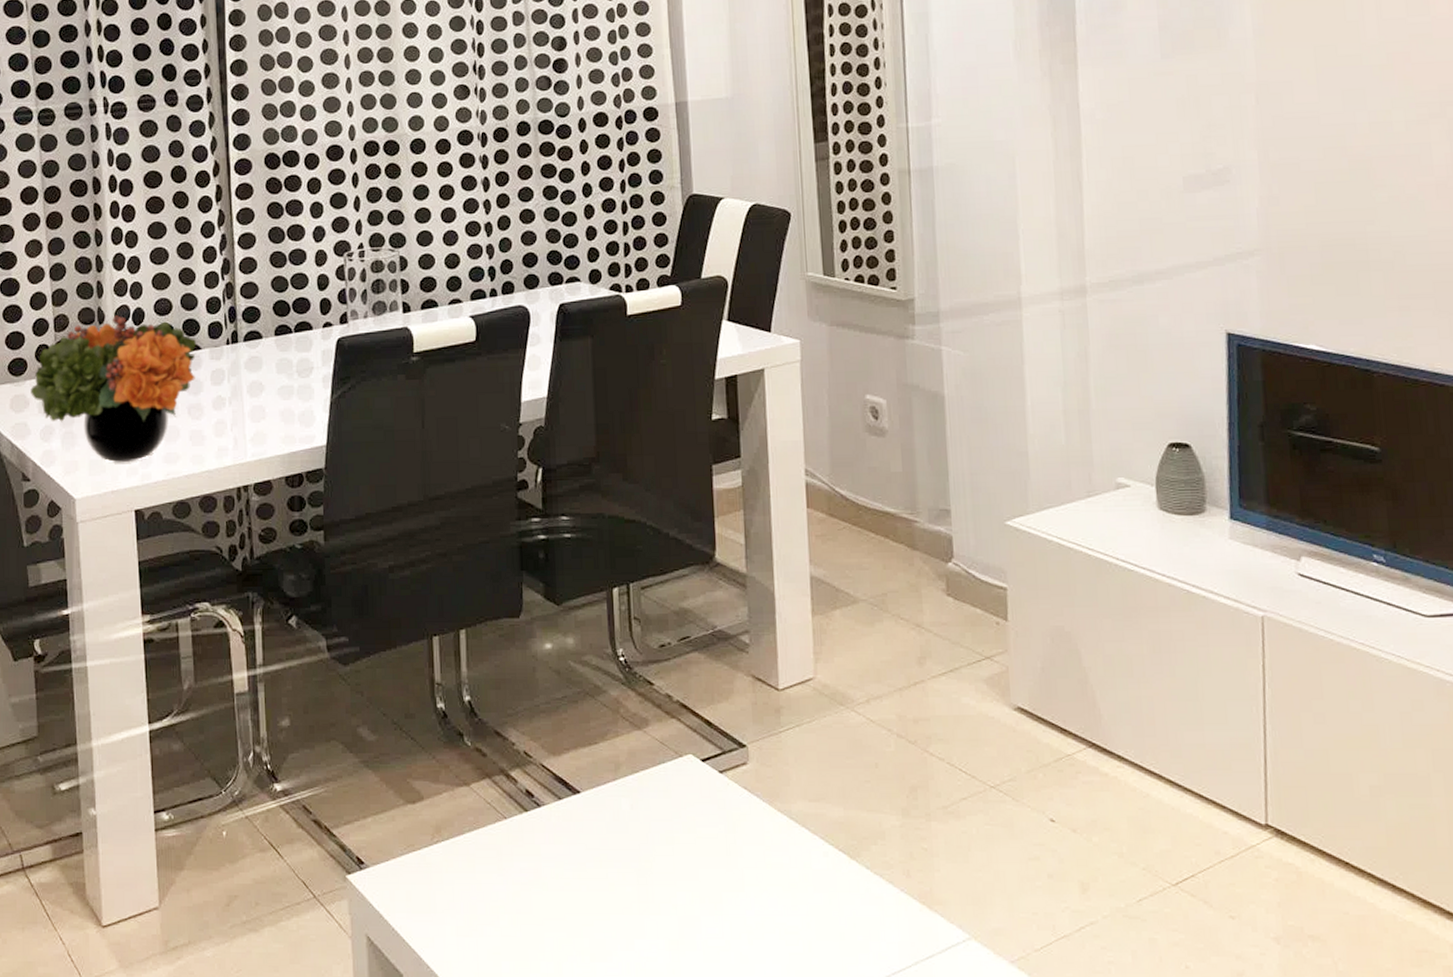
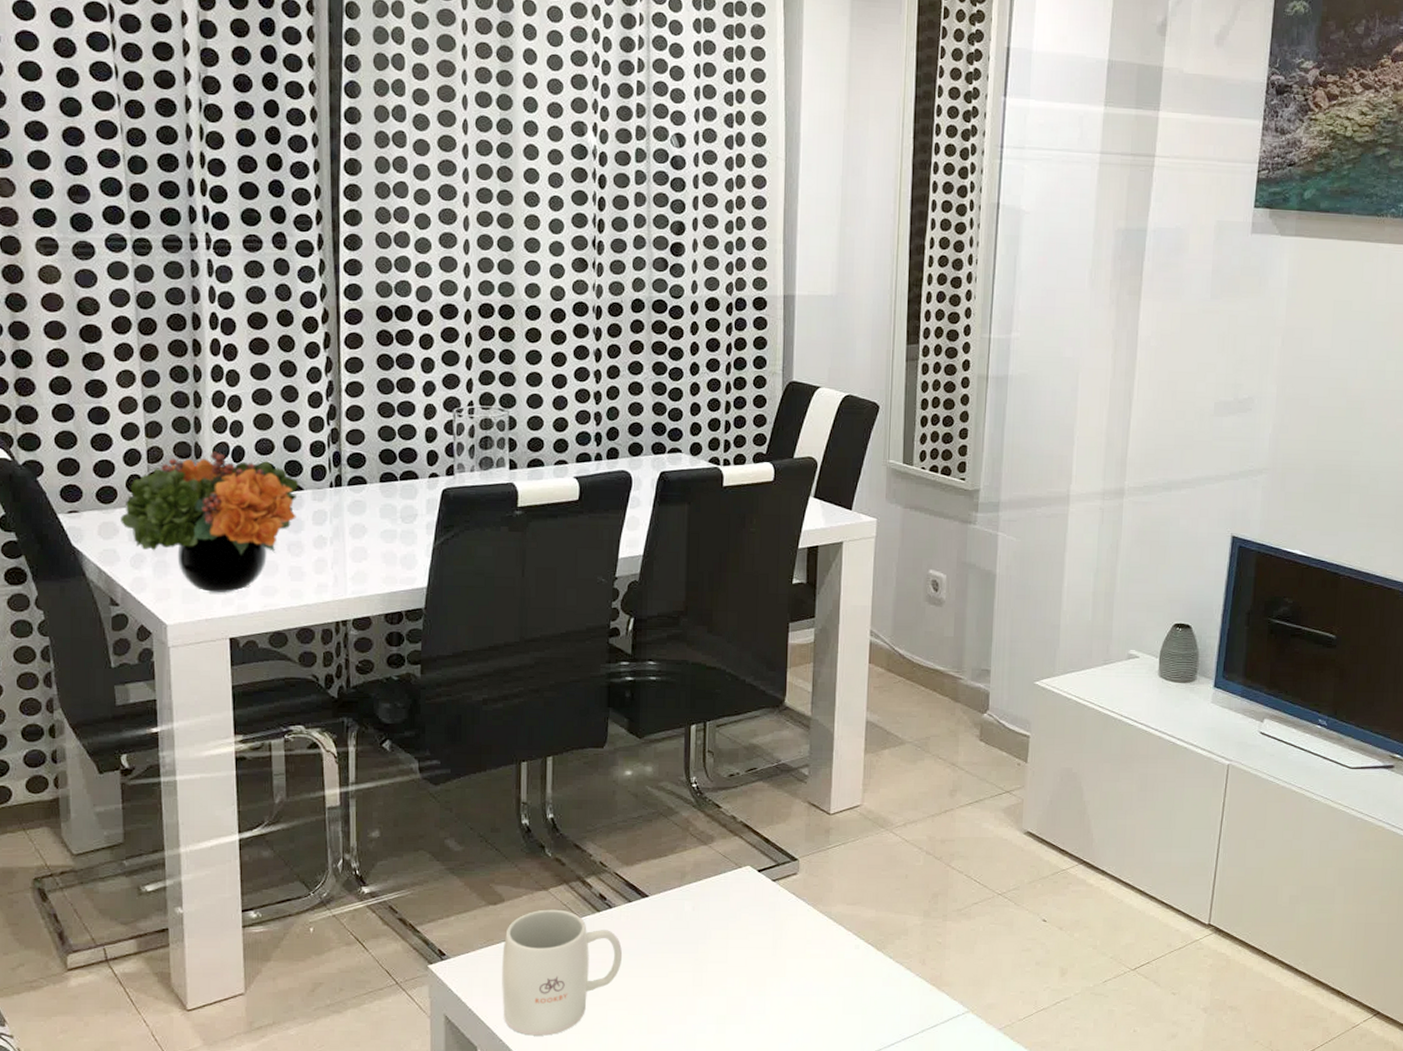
mug: none [424,809,557,962] -> present [501,909,623,1036]

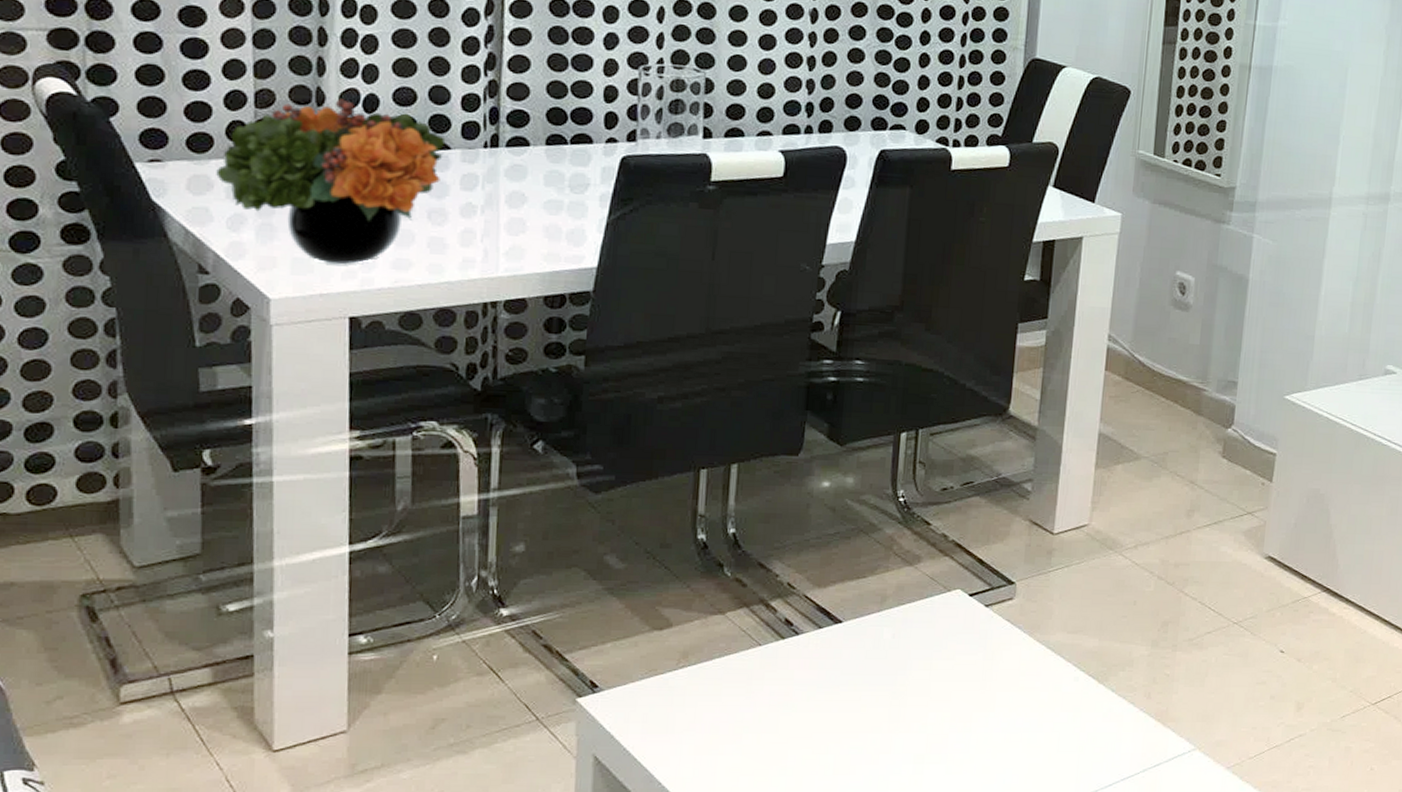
mug: present [501,909,623,1036] -> none [664,636,809,778]

